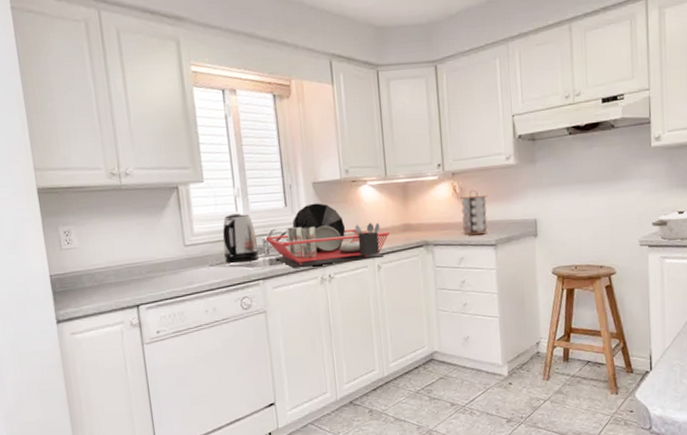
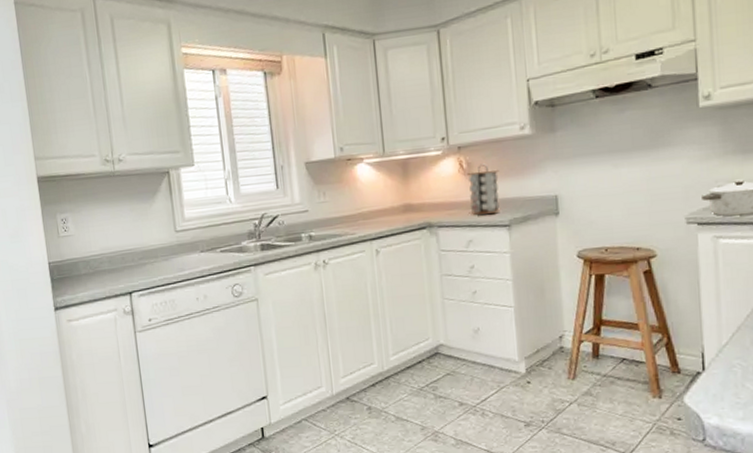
kettle: present [222,213,260,264] -> none [213,196,251,250]
dish rack: present [265,203,390,269] -> none [256,184,389,254]

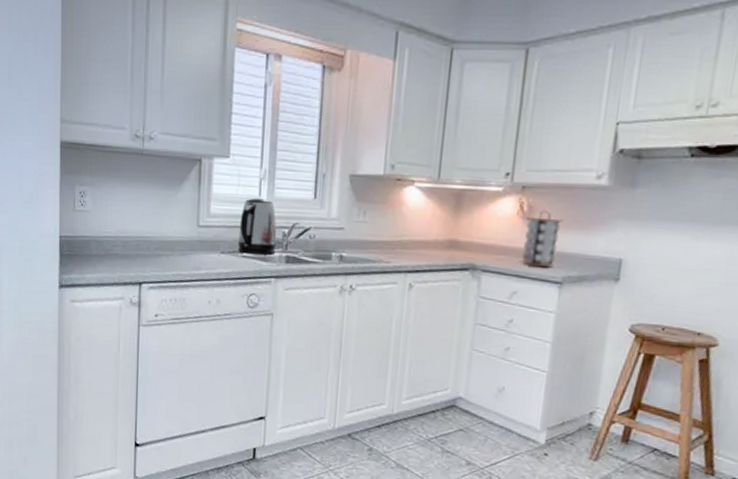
kettle: none [213,196,251,250] -> present [238,198,277,256]

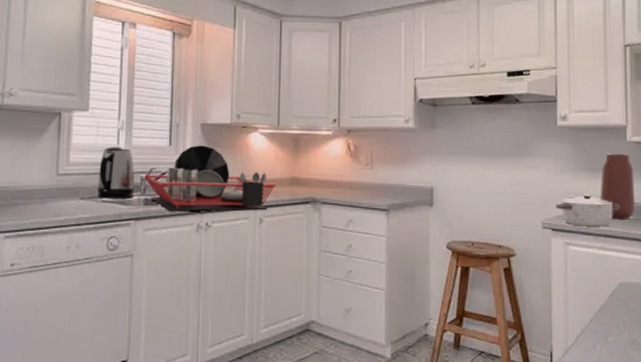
dish rack: none [286,199,431,276] -> present [144,145,277,212]
spice rack: present [519,209,563,268] -> none [352,149,383,198]

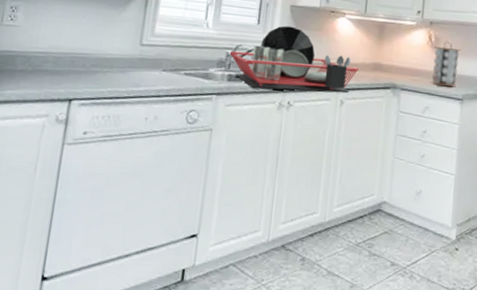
kettle: present [97,146,135,200] -> none [181,21,221,75]
spice rack: none [352,149,383,198] -> present [430,41,461,87]

